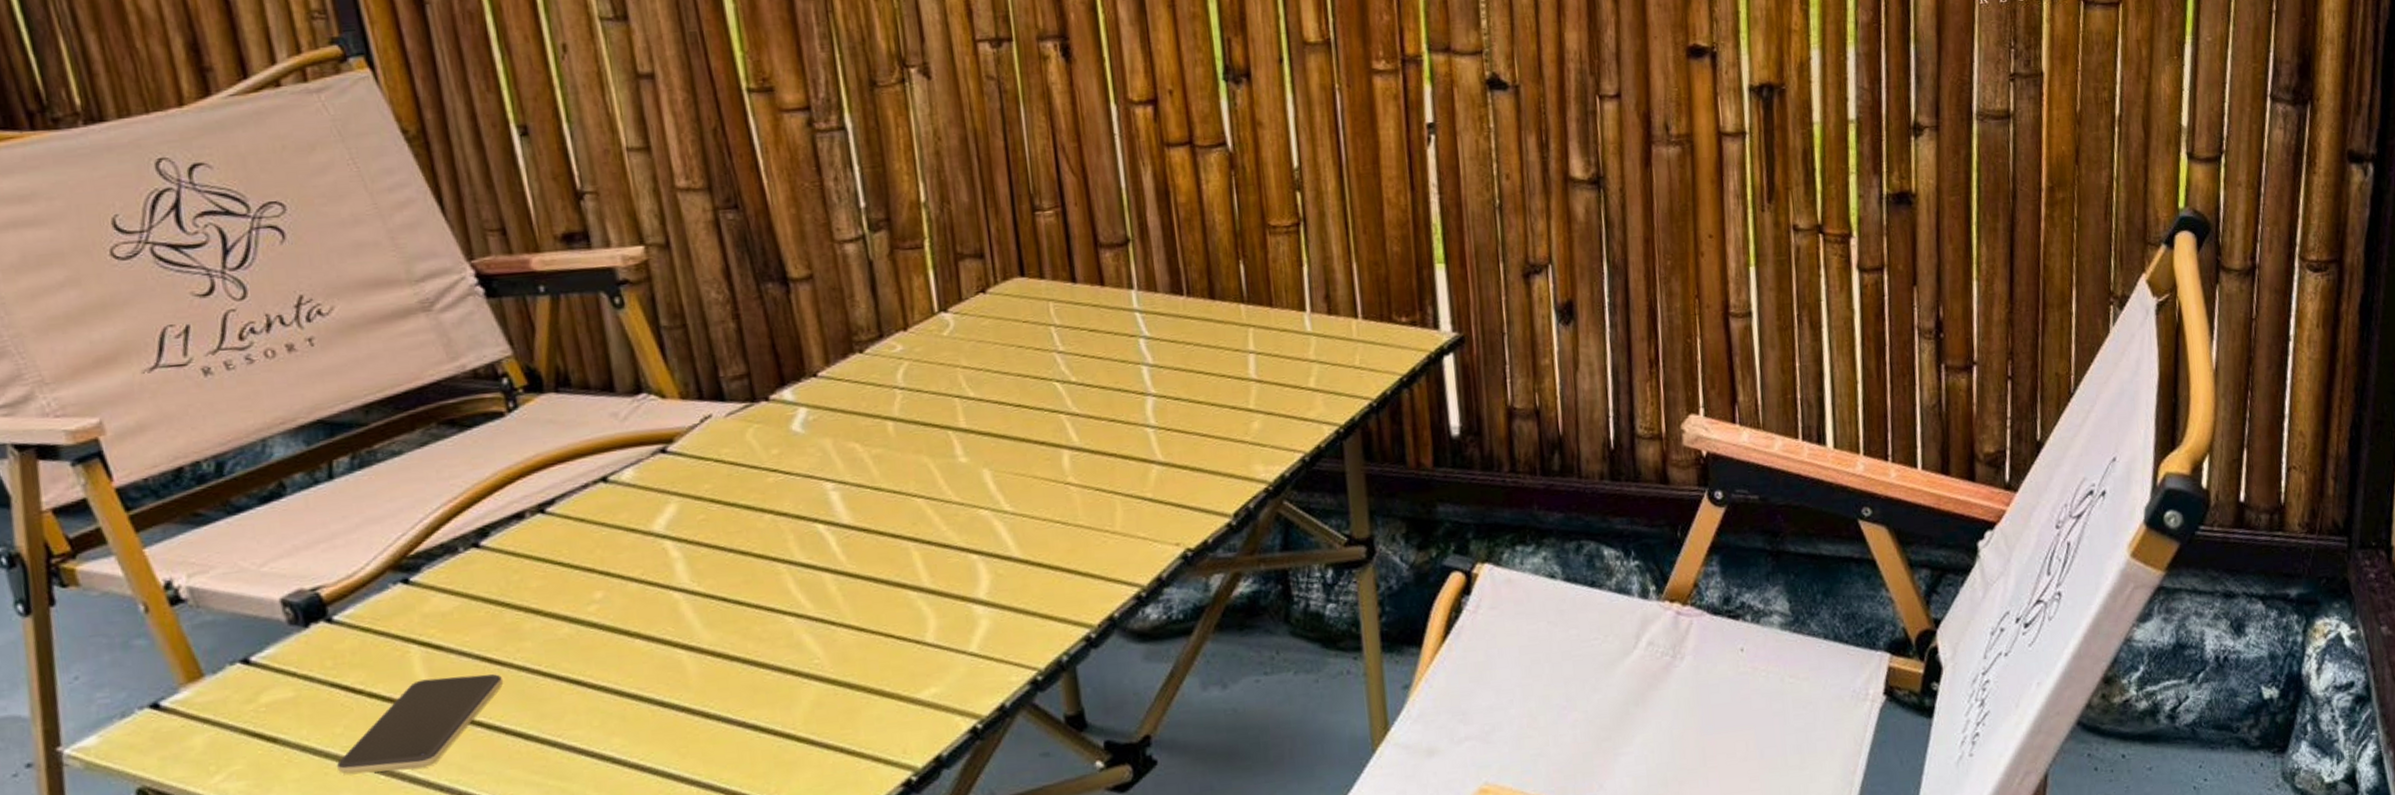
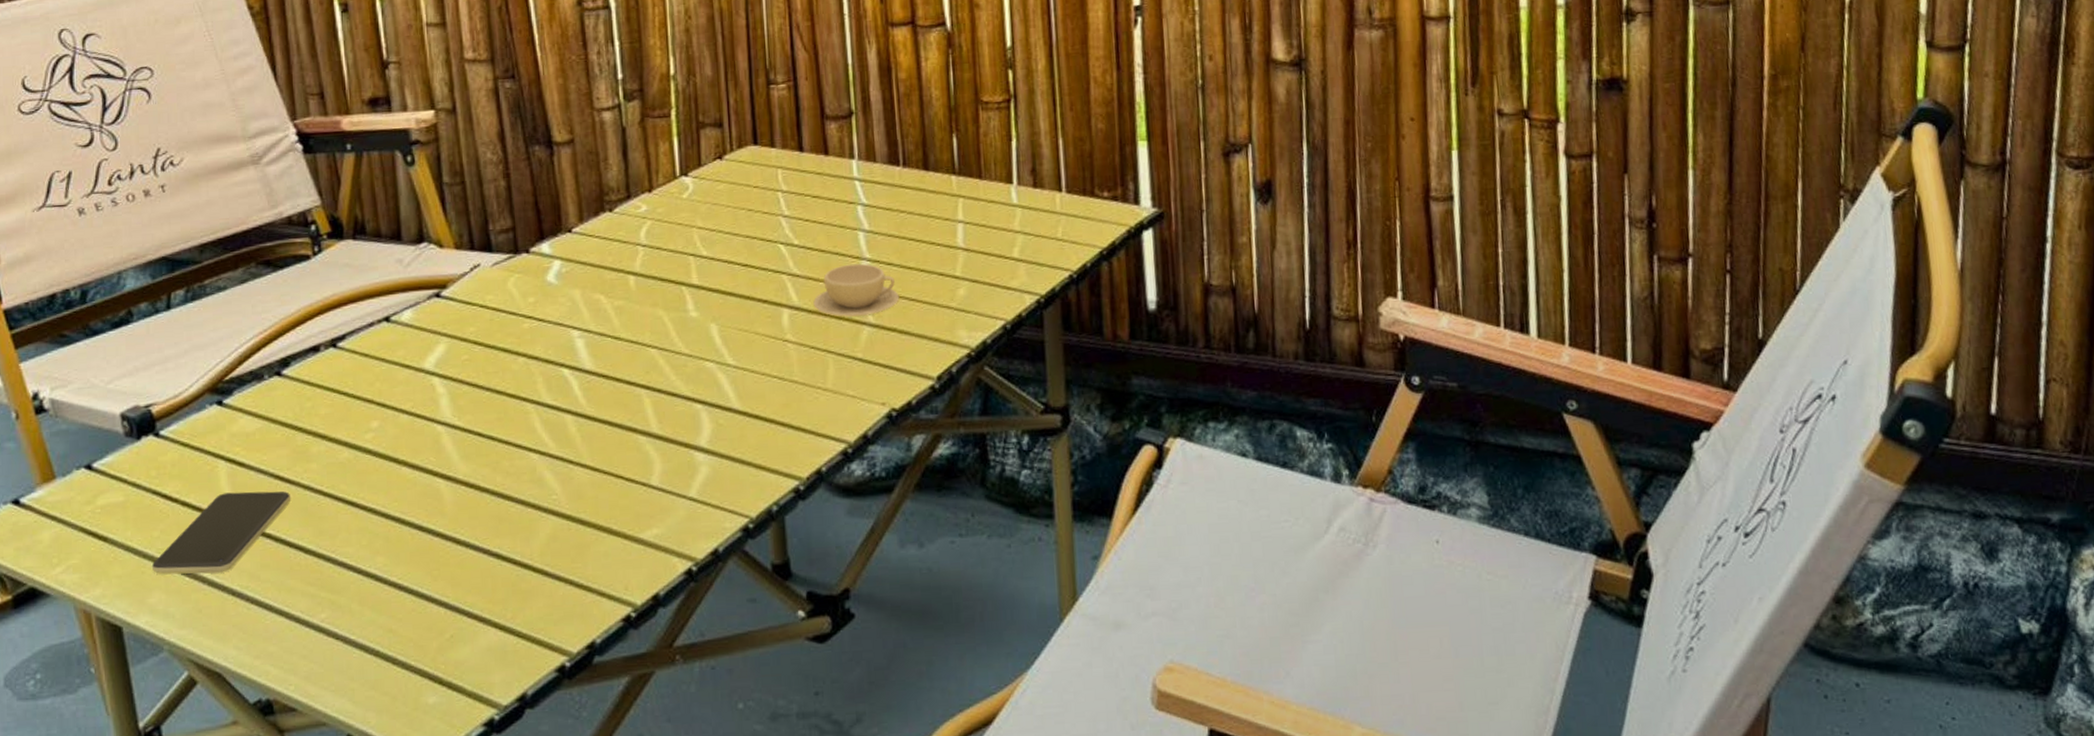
teacup: none [1095,399,1190,457] -> present [813,263,900,318]

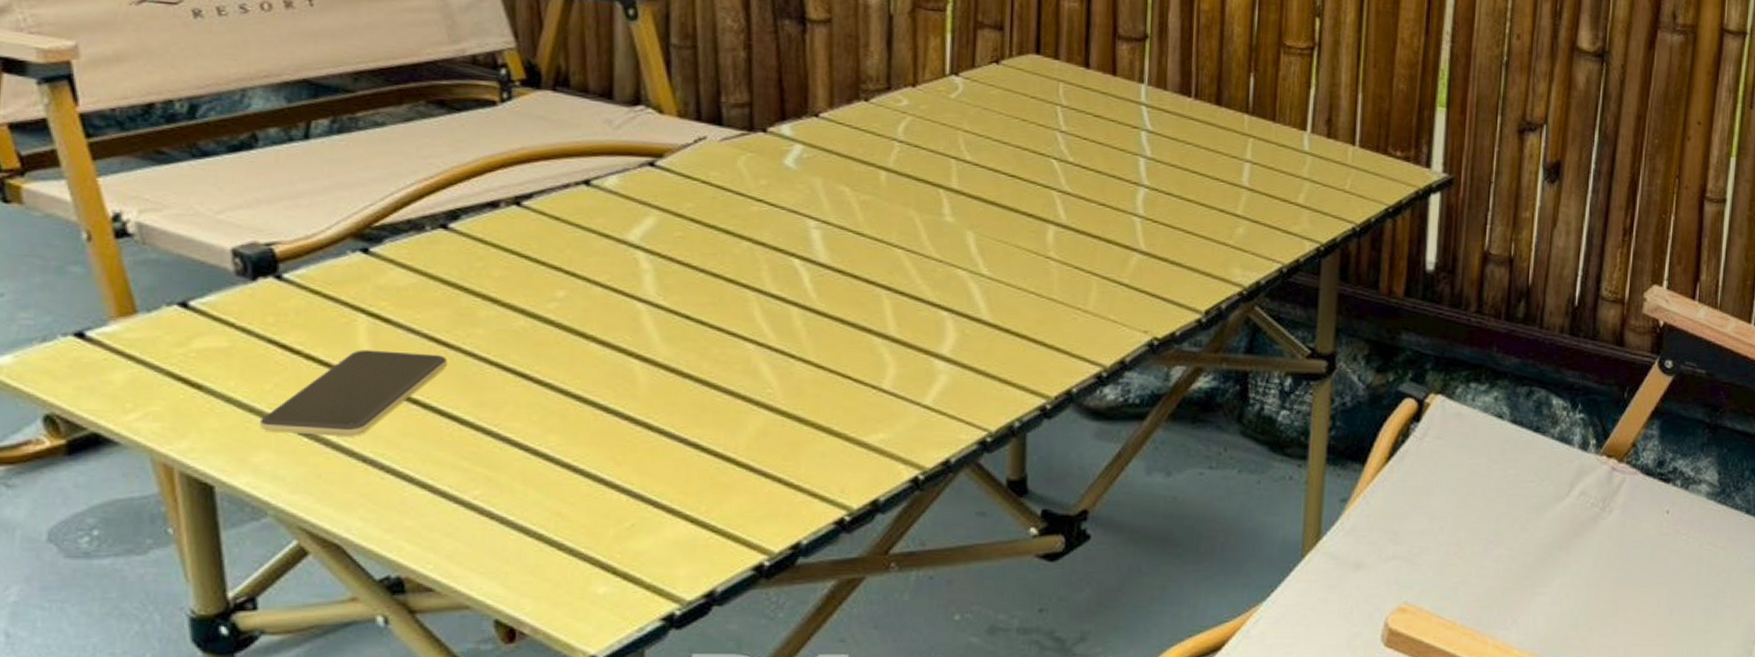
teacup: present [813,263,900,318] -> none [1082,188,1175,243]

